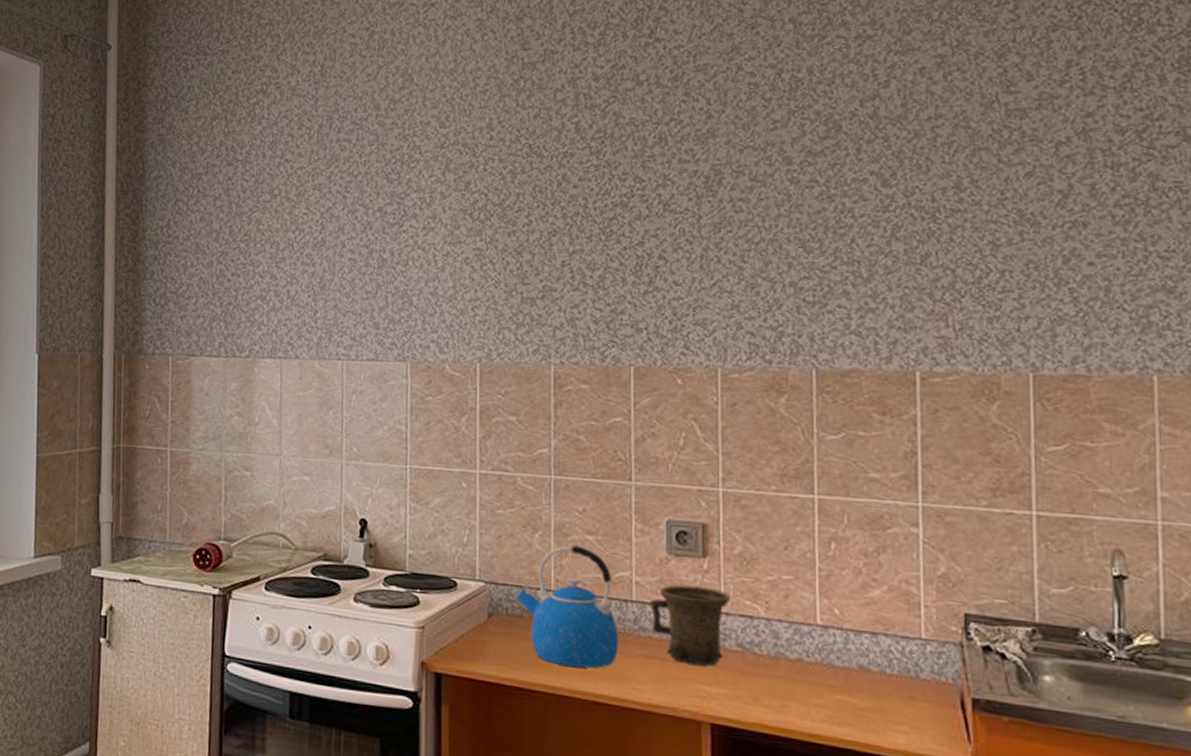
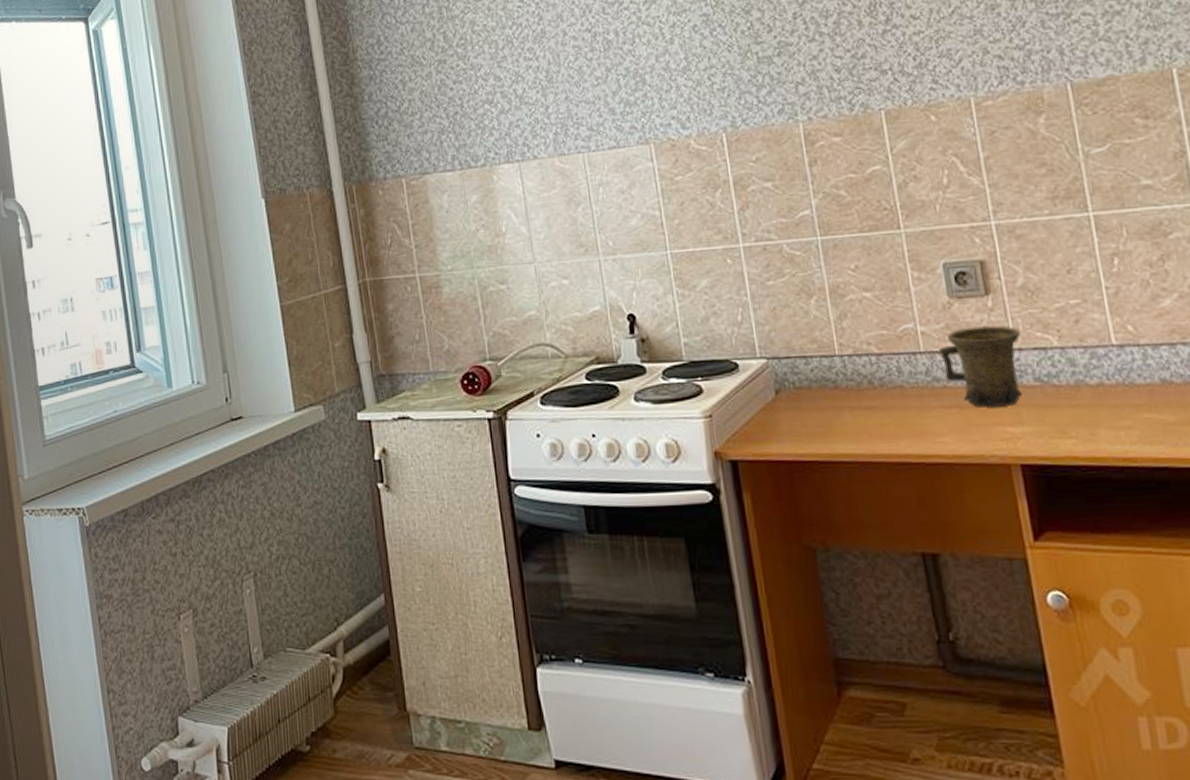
kettle: present [514,545,619,668] -> none [798,304,915,431]

